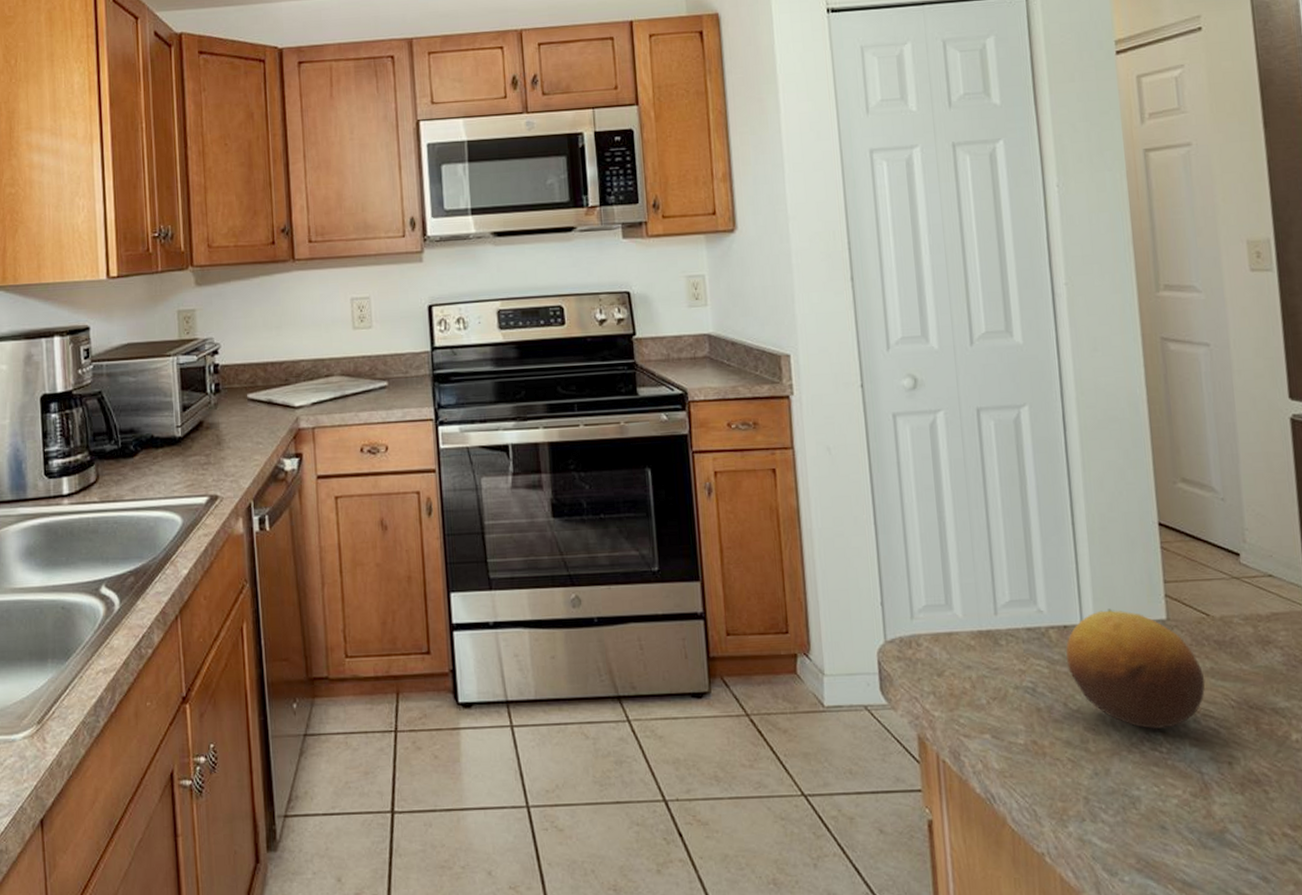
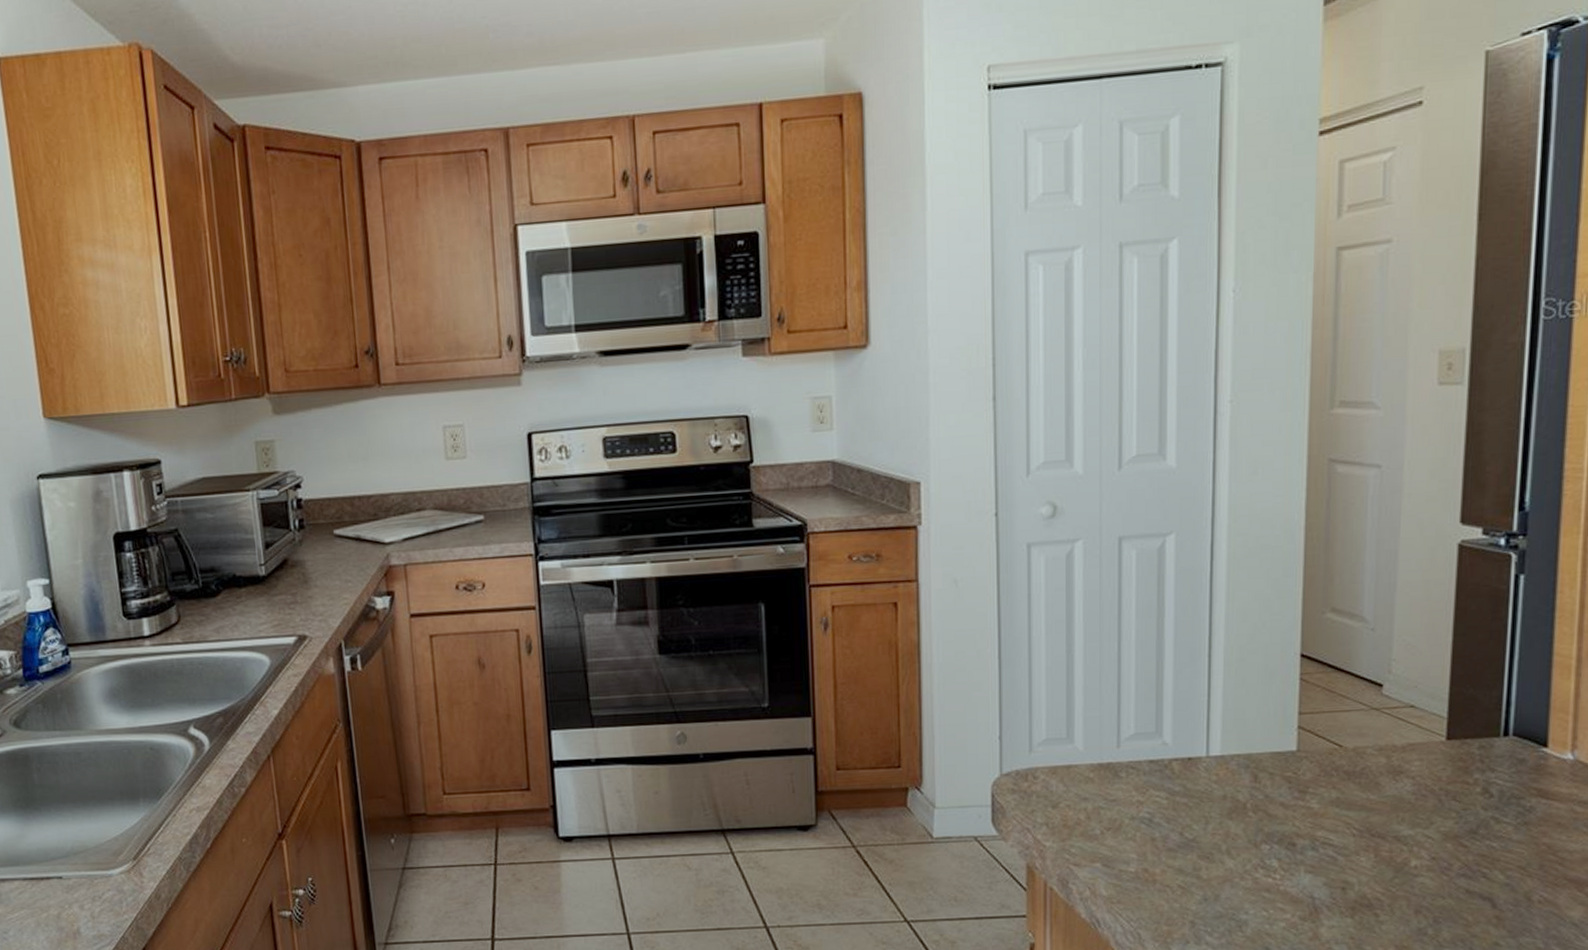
fruit: present [1066,609,1205,730] -> none [1188,741,1329,858]

